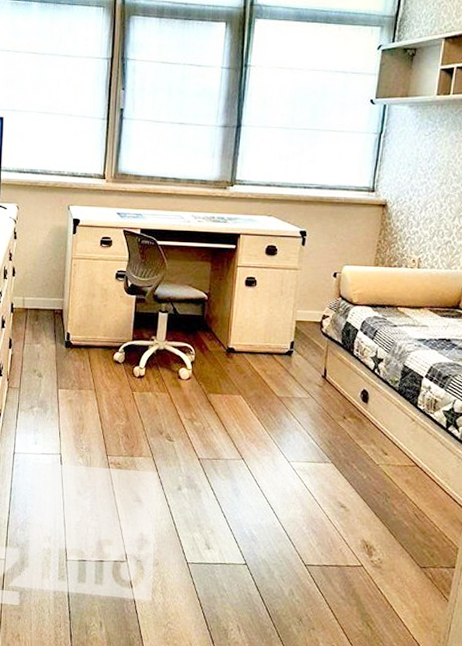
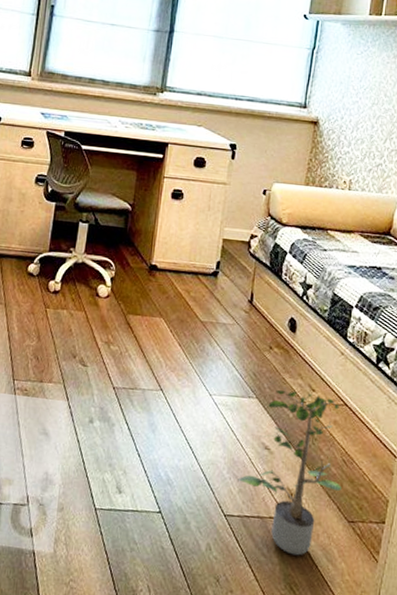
potted plant: none [316,452,414,598] -> present [238,387,342,556]

